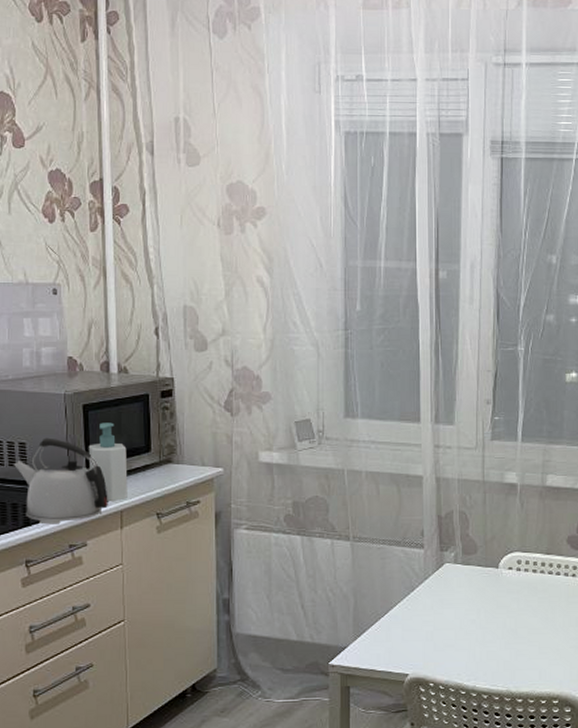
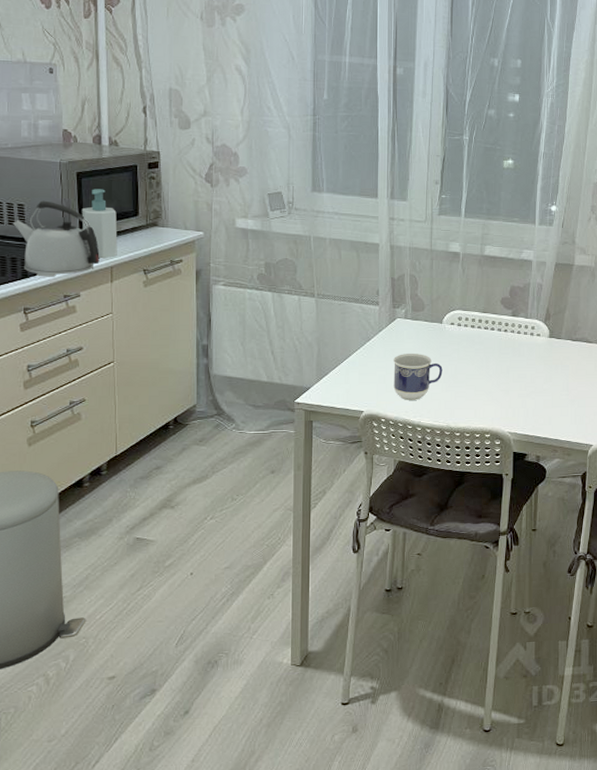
cup: none [442,604,500,660] -> present [393,353,443,400]

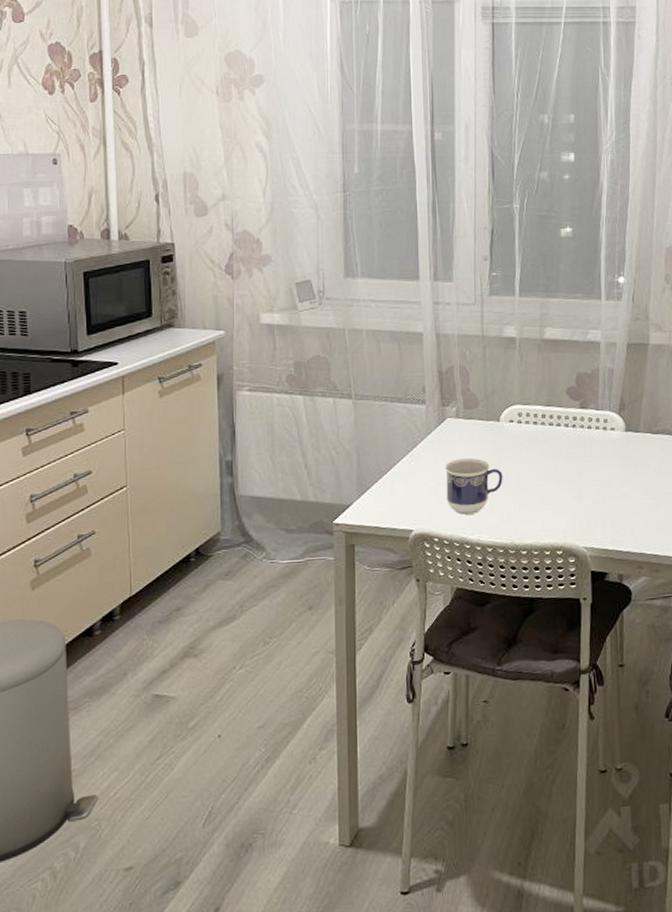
kettle: present [12,200,100,277] -> none [13,305,110,393]
soap bottle: present [81,189,118,259] -> none [89,289,129,368]

